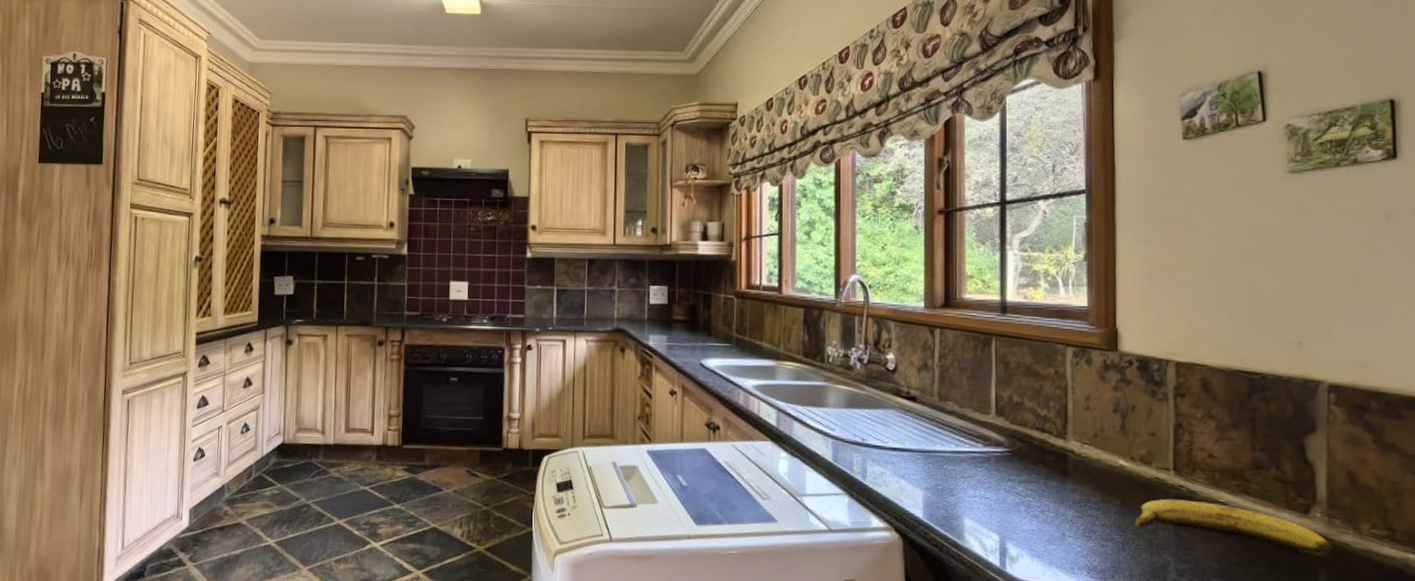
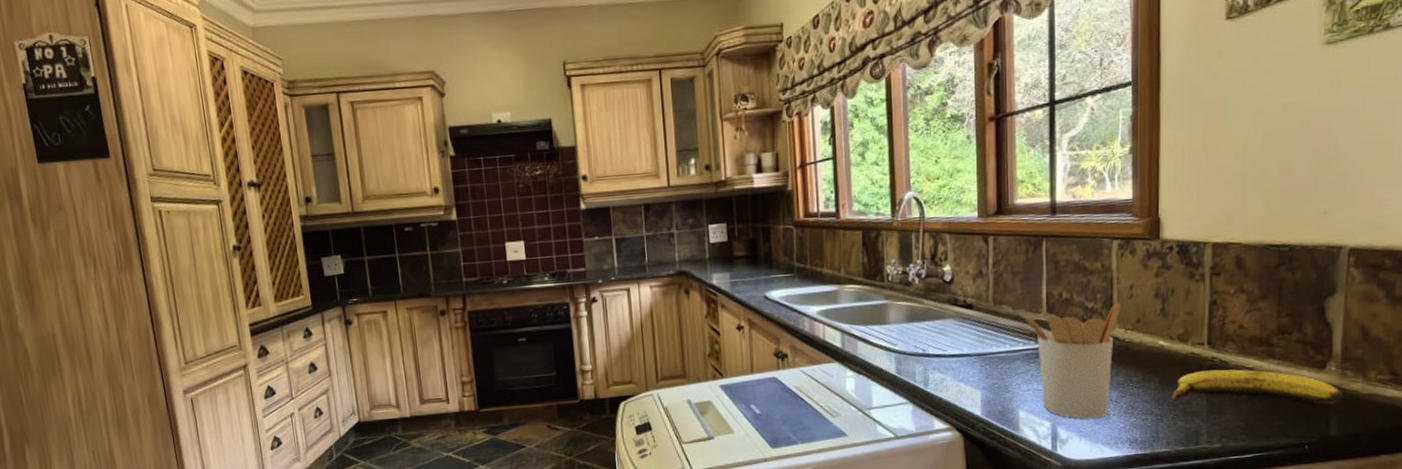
utensil holder: none [970,413,1076,538] -> present [1023,302,1121,419]

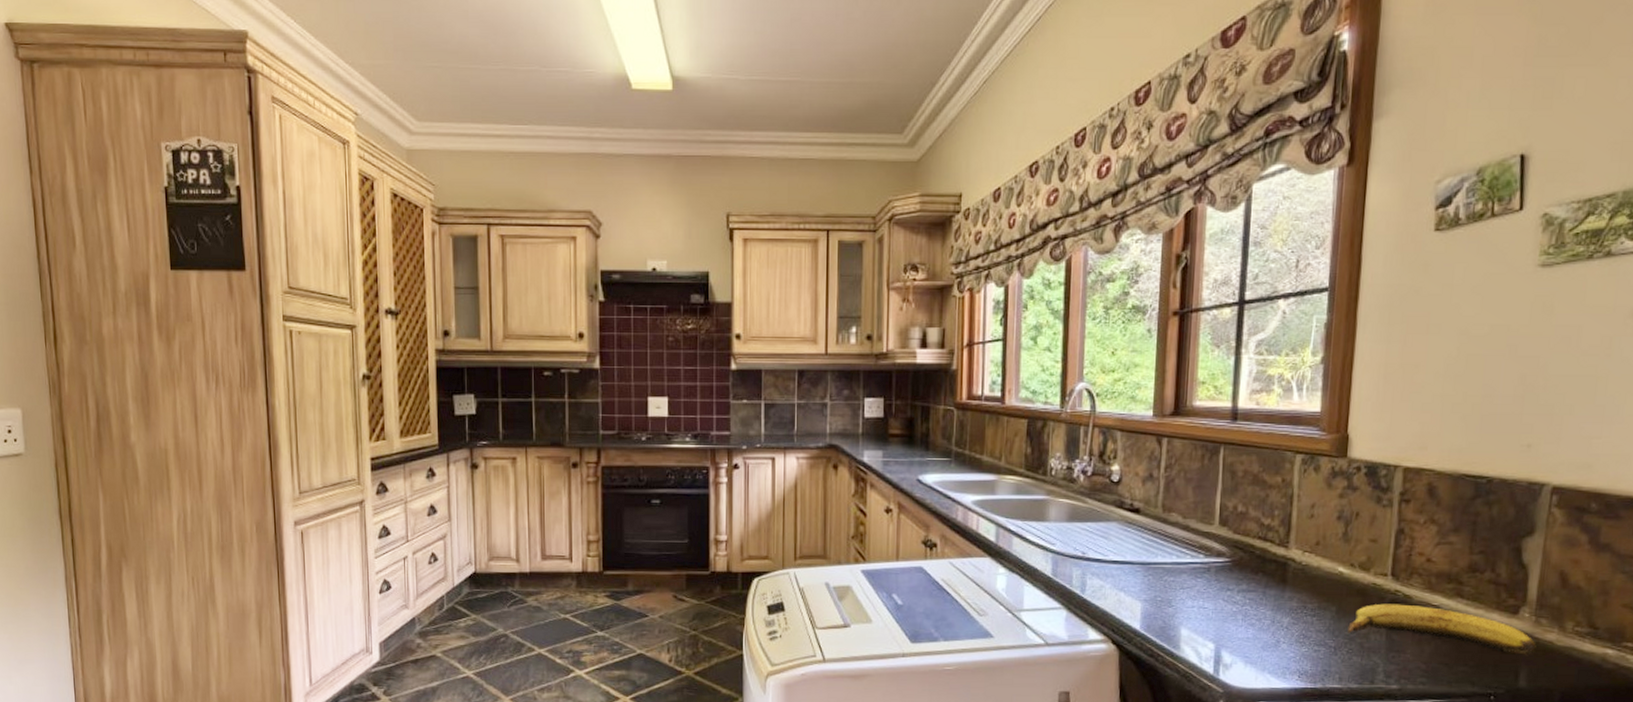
utensil holder: present [1023,302,1121,419] -> none [1193,521,1300,644]

